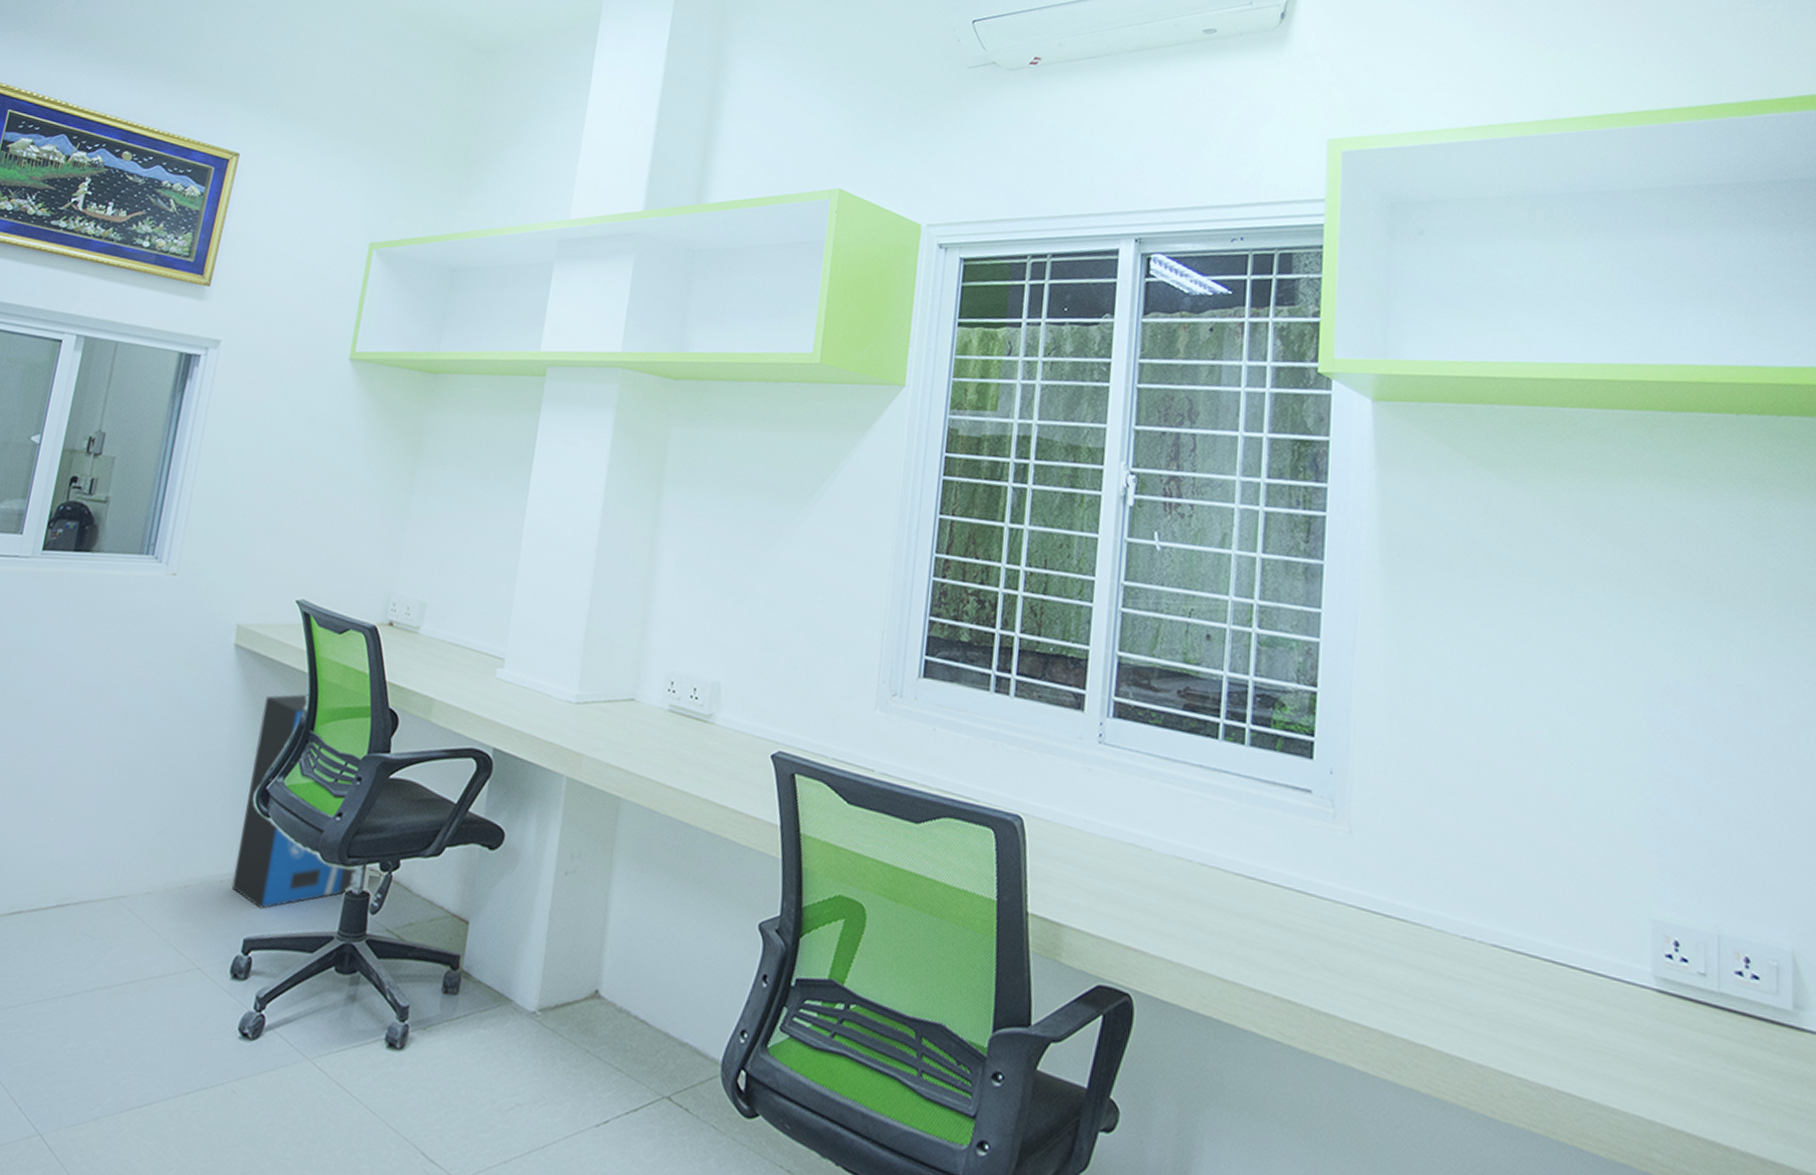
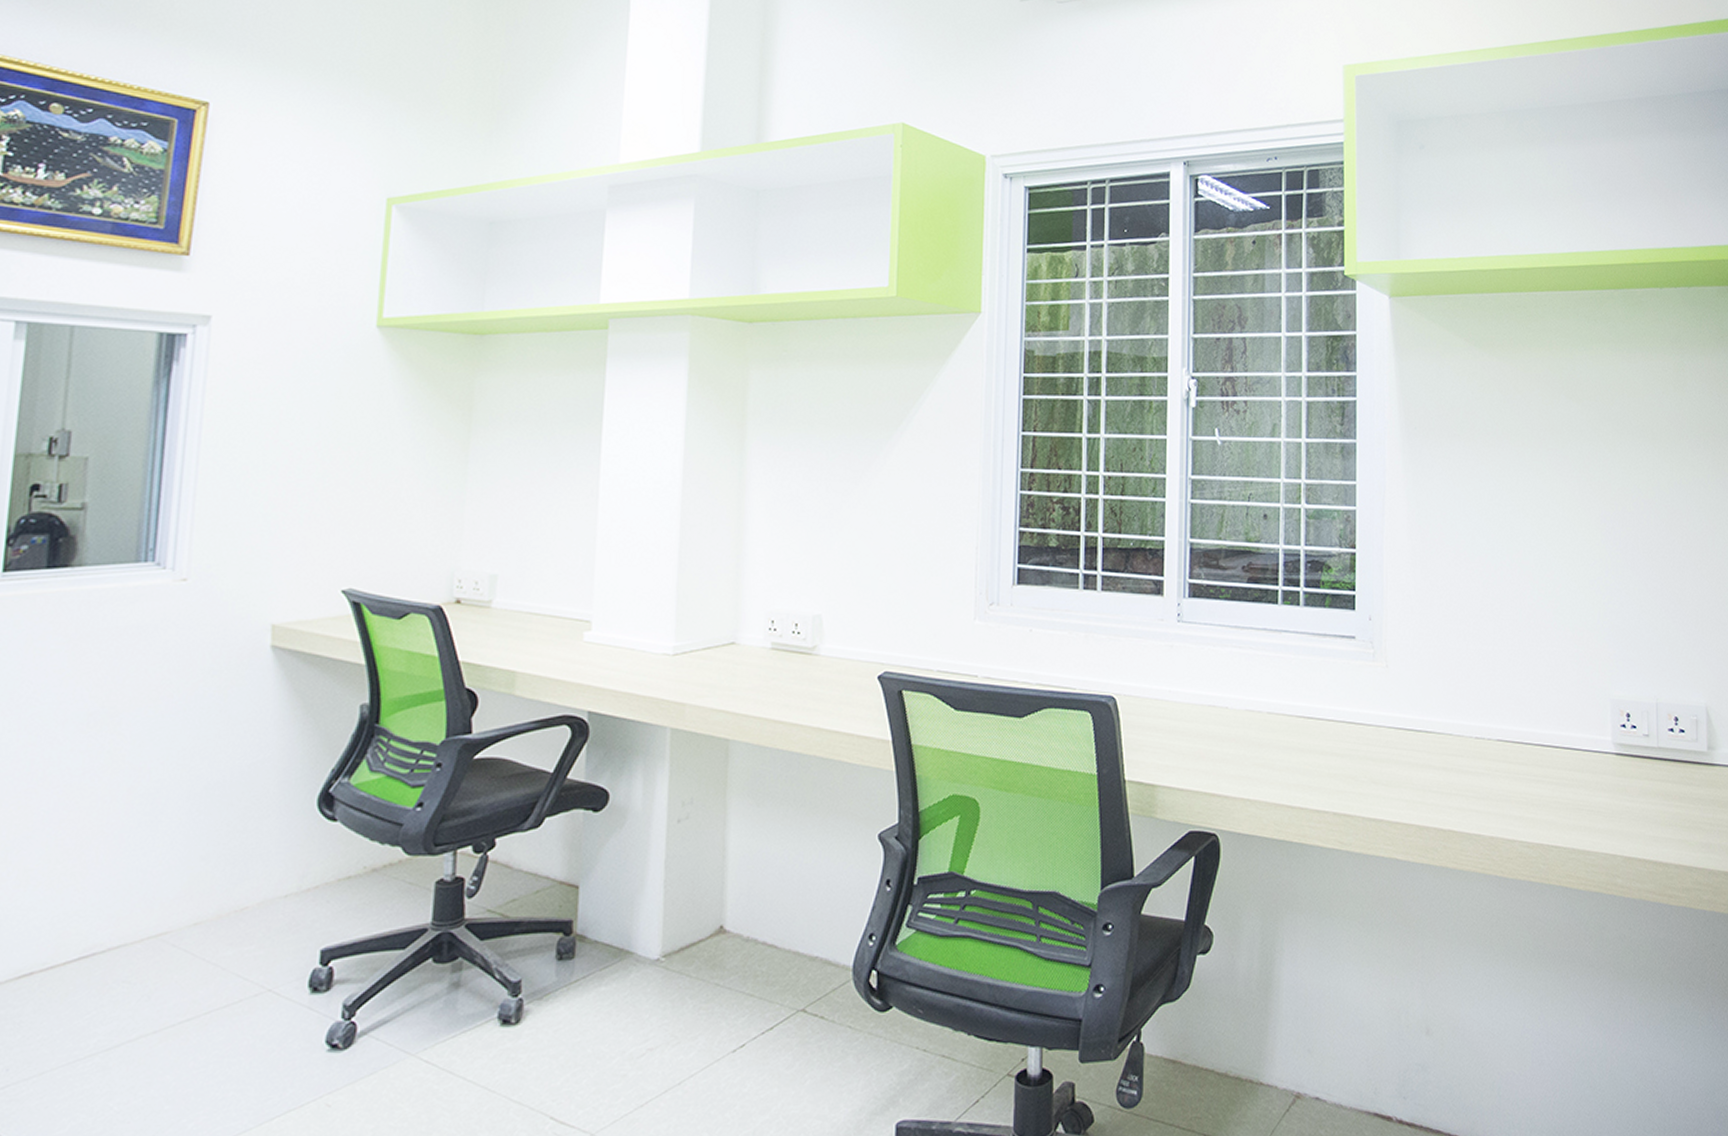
air purifier: present [231,693,358,910] -> none [299,687,450,916]

